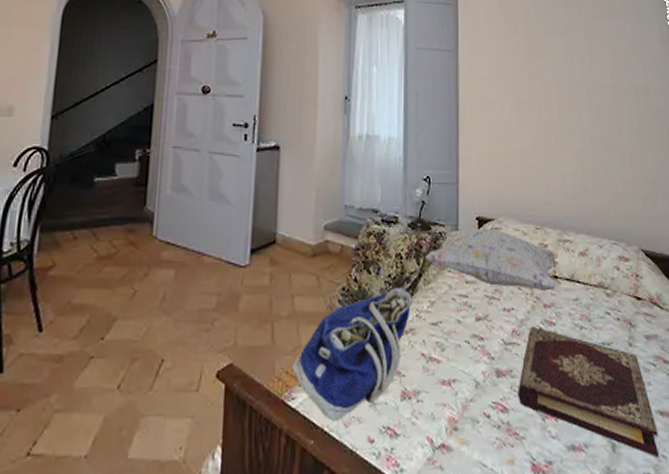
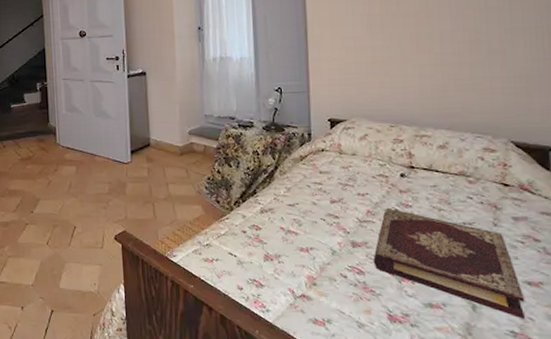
tote bag: present [291,287,412,421] -> none [171,177,270,273]
decorative pillow: present [425,228,560,292] -> none [280,127,417,180]

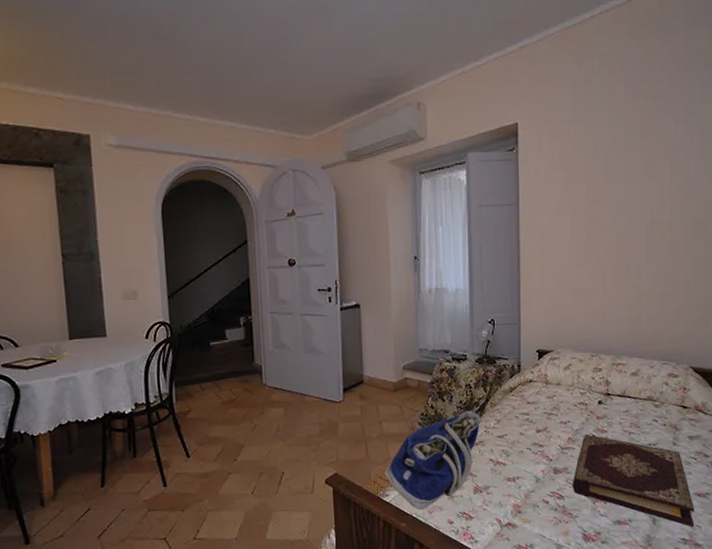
tote bag: none [171,177,270,273] -> present [384,410,481,510]

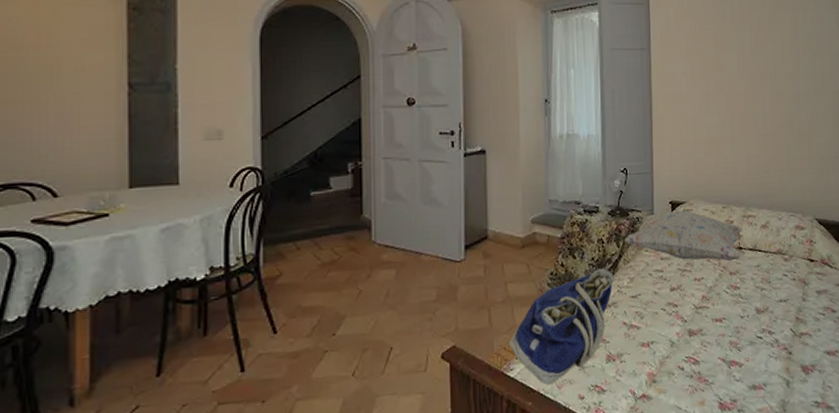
decorative pillow: none [491,358,612,407] -> present [624,210,744,262]
book: present [572,433,695,527] -> none [707,291,826,389]

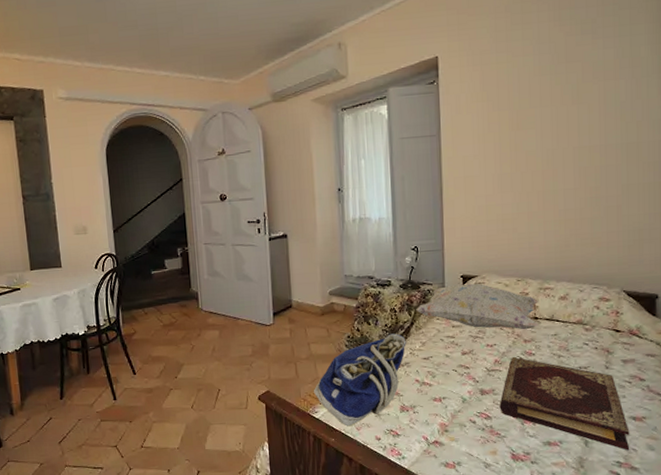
book: none [707,291,826,389] -> present [499,356,630,451]

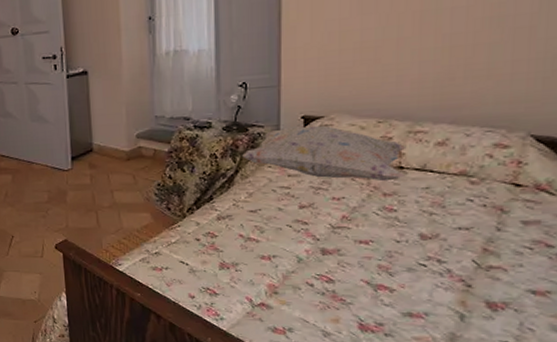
tote bag: present [313,333,406,427] -> none [116,182,229,282]
book: present [499,356,630,451] -> none [346,212,526,330]

